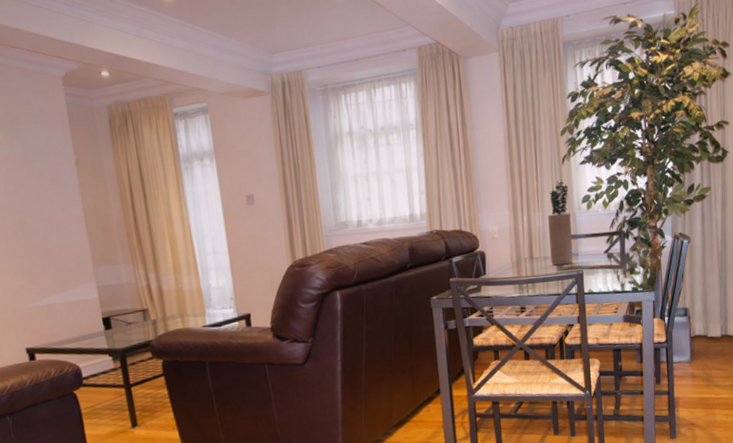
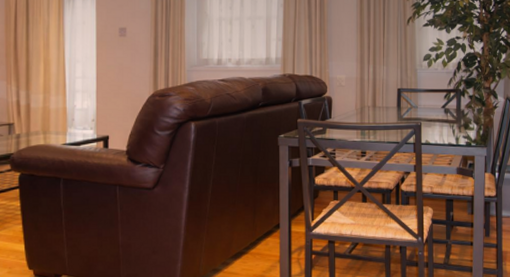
vase: present [548,180,573,266] -> none [392,39,413,115]

